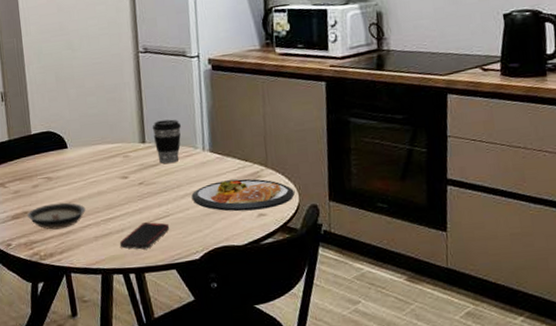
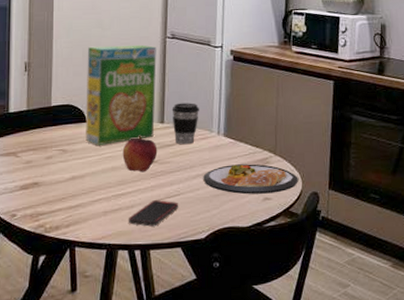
saucer: present [27,202,86,230] -> none [37,175,98,202]
cereal box: none [60,62,137,171] -> present [86,44,156,145]
fruit: none [106,158,142,195] -> present [122,136,158,173]

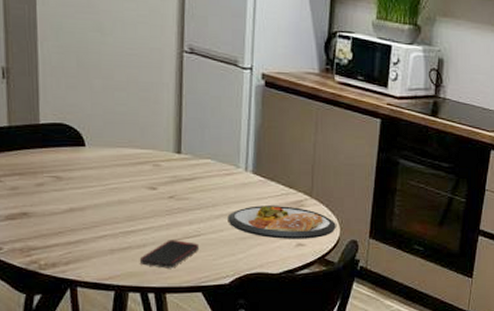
cereal box: present [86,44,156,145] -> none [83,54,171,174]
fruit: present [122,136,158,173] -> none [131,167,174,208]
coffee cup: present [171,103,199,145] -> none [190,131,223,180]

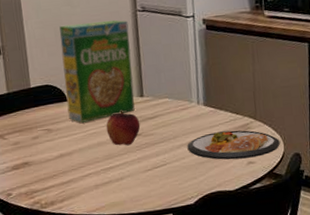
cereal box: none [83,54,171,174] -> present [59,20,135,123]
fruit: none [131,167,174,208] -> present [106,111,141,146]
smartphone: present [139,240,200,269] -> none [119,170,167,197]

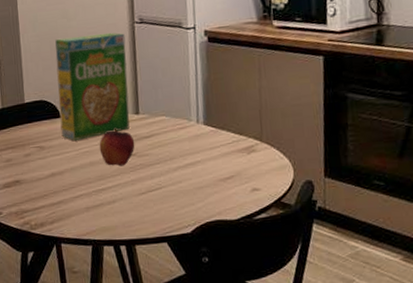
dish: present [187,130,280,160] -> none [184,152,289,186]

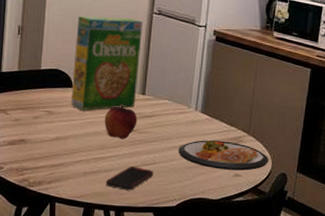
smartphone: none [110,194,162,222] -> present [105,166,154,191]
dish: none [184,152,289,186] -> present [178,140,269,171]

